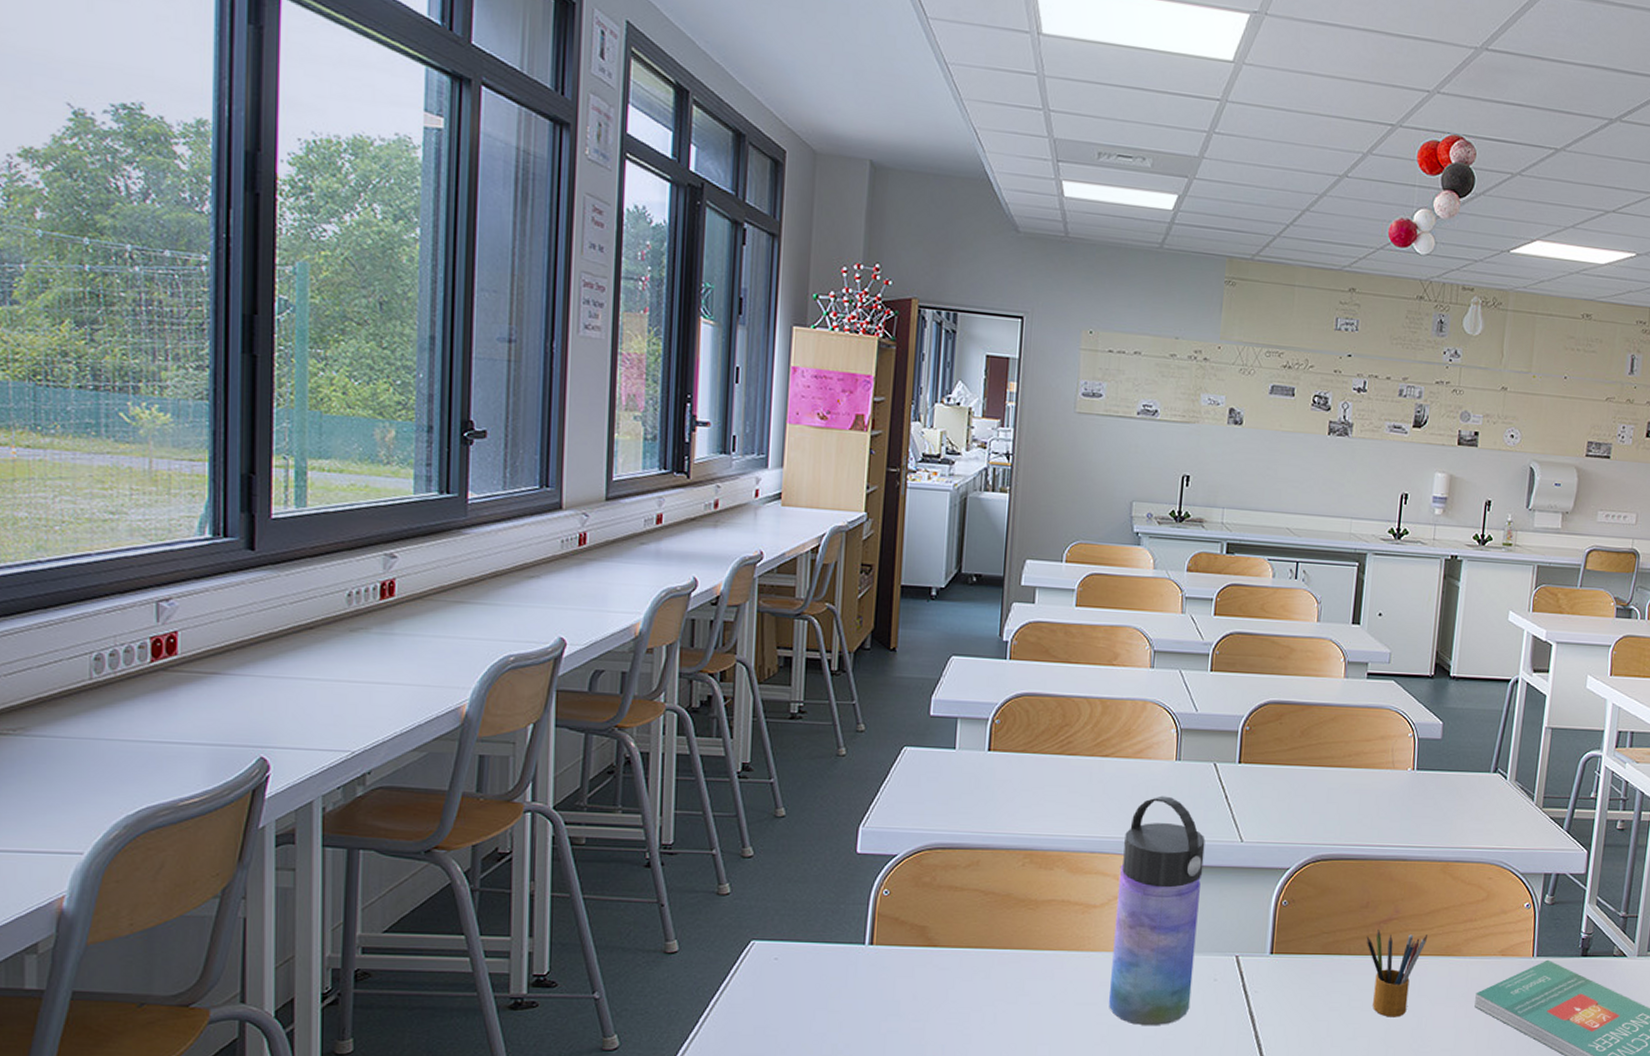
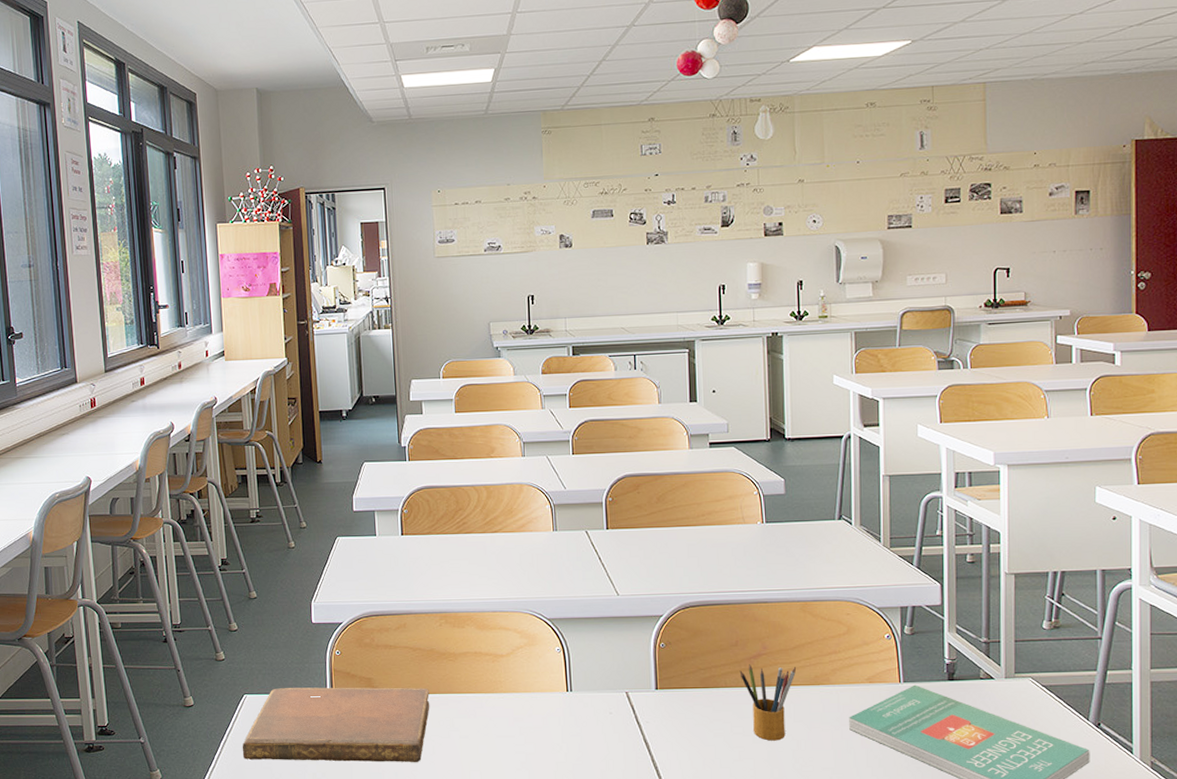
notebook: none [739,934,999,1032] -> present [242,687,430,762]
water bottle: present [1109,796,1206,1026] -> none [518,561,592,754]

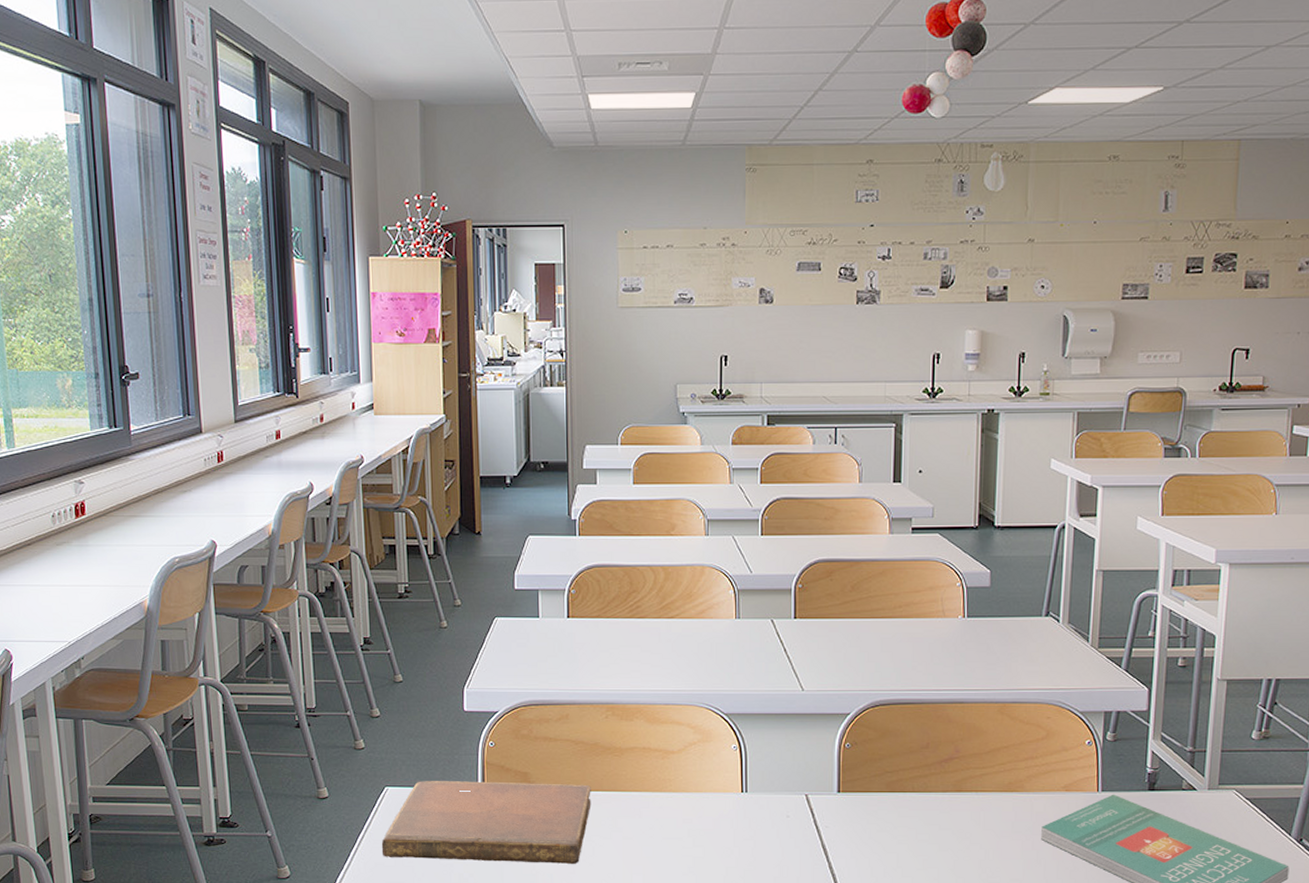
pencil box: present [739,664,796,741] -> none [928,768,989,850]

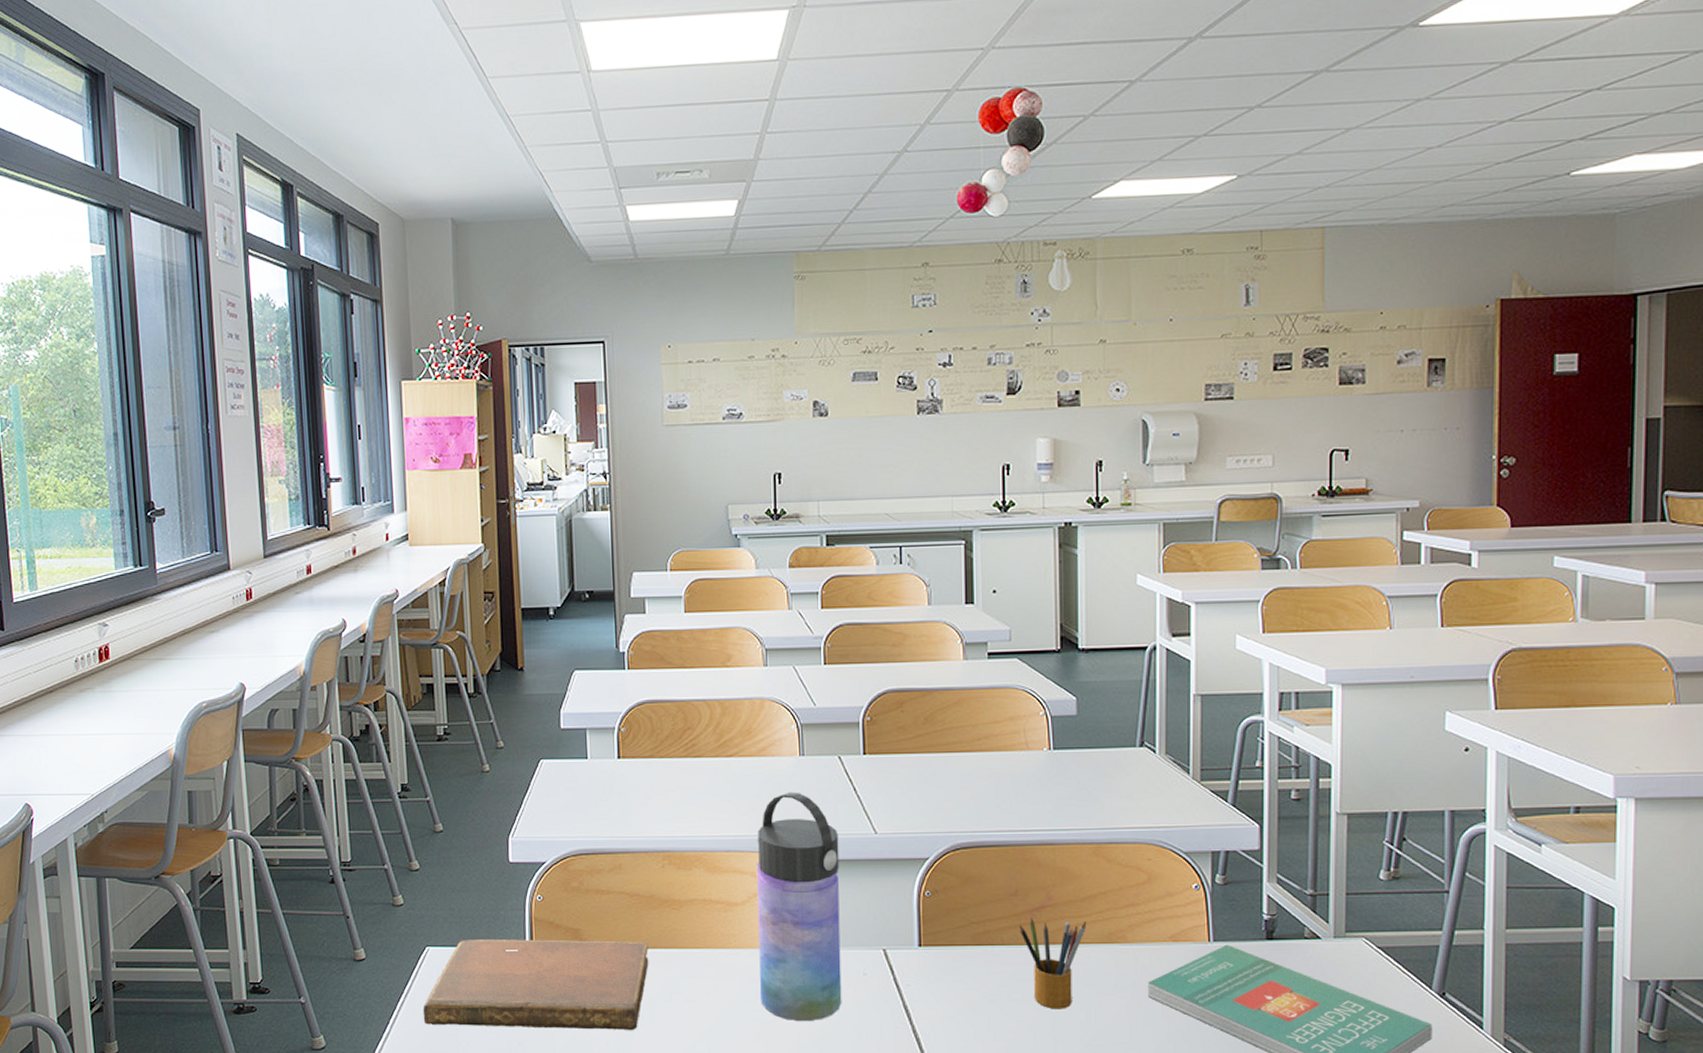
water bottle: none [692,651,769,858] -> present [756,792,842,1022]
pencil box: none [928,768,989,850] -> present [1019,918,1086,1009]

